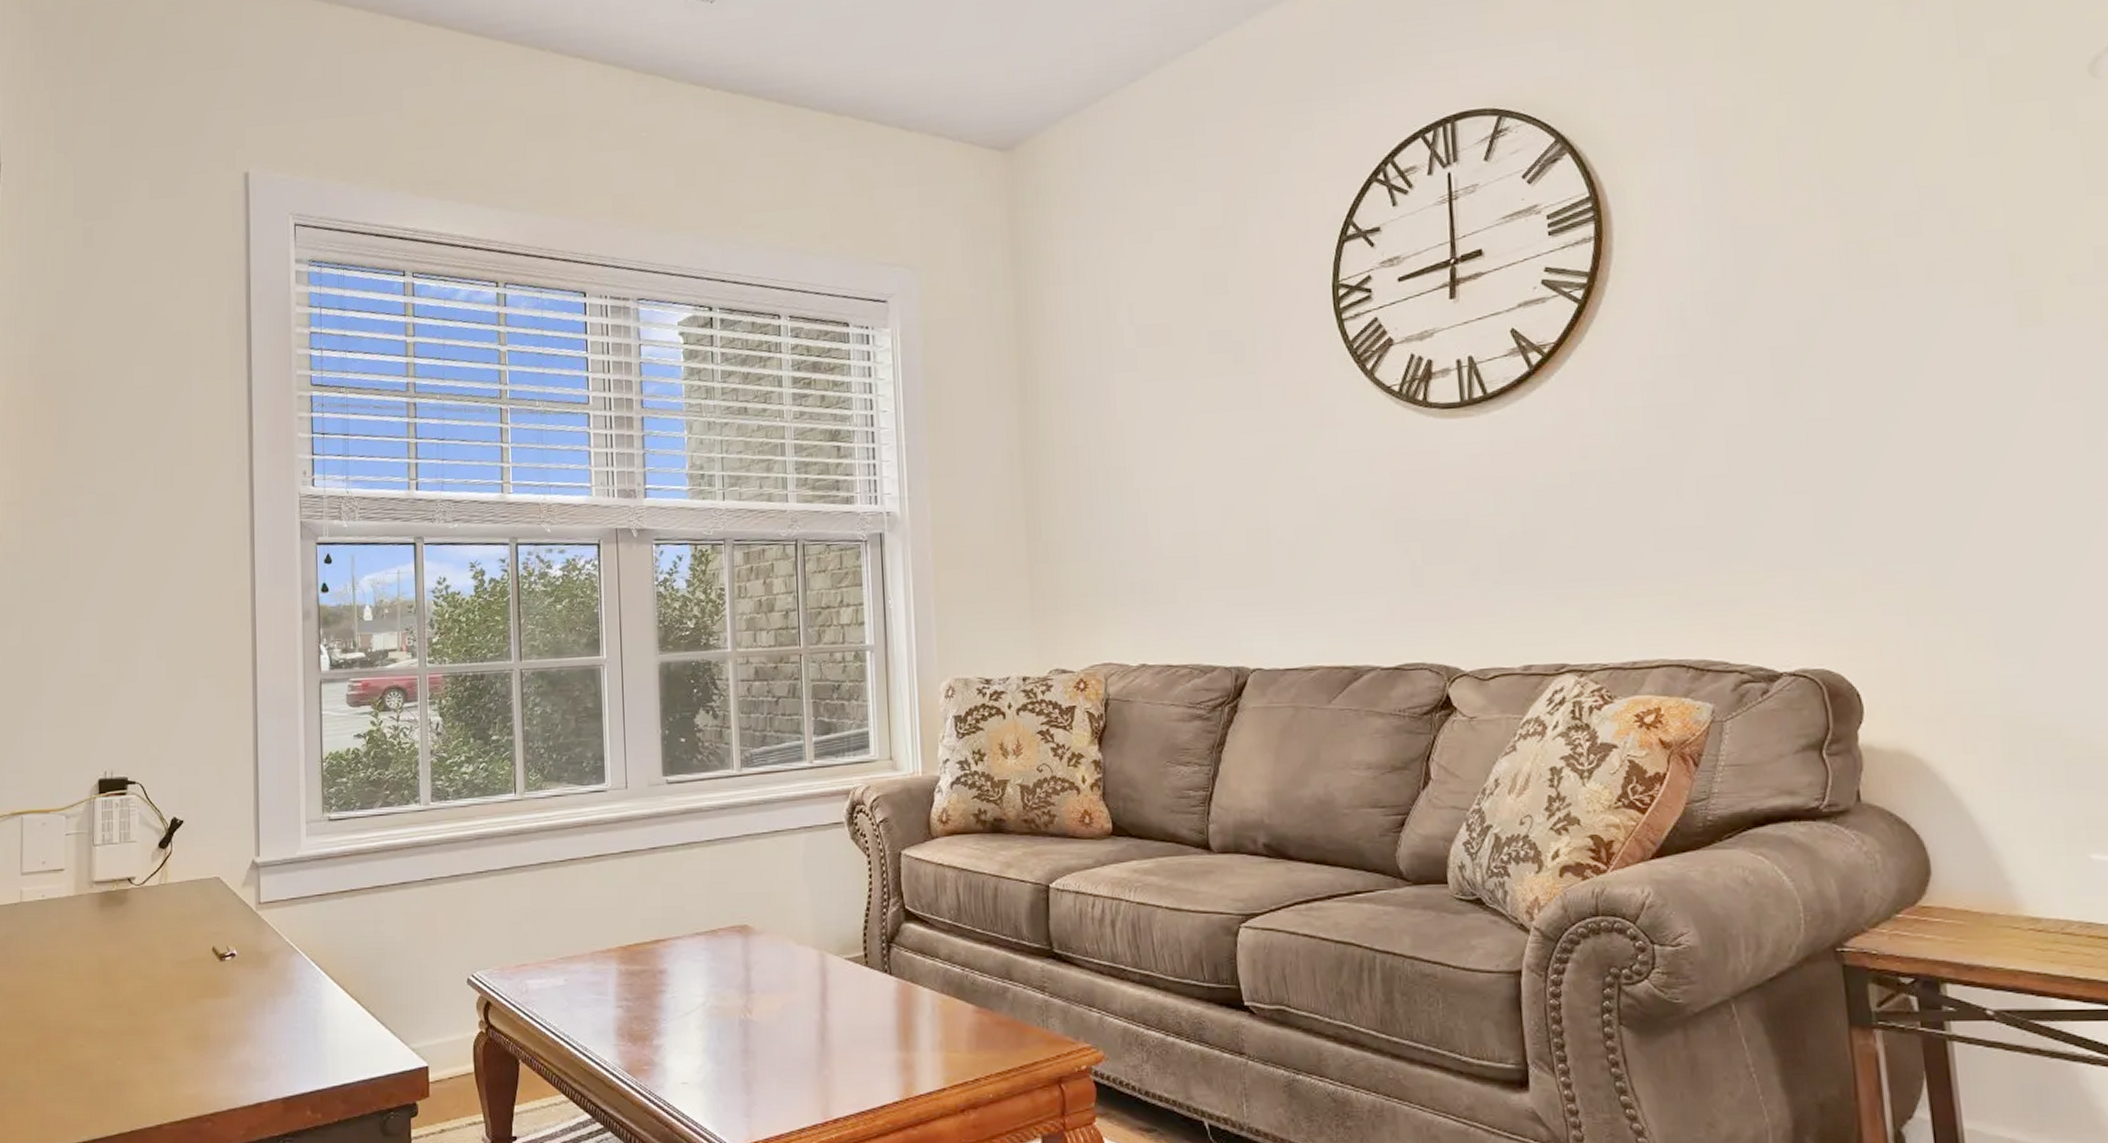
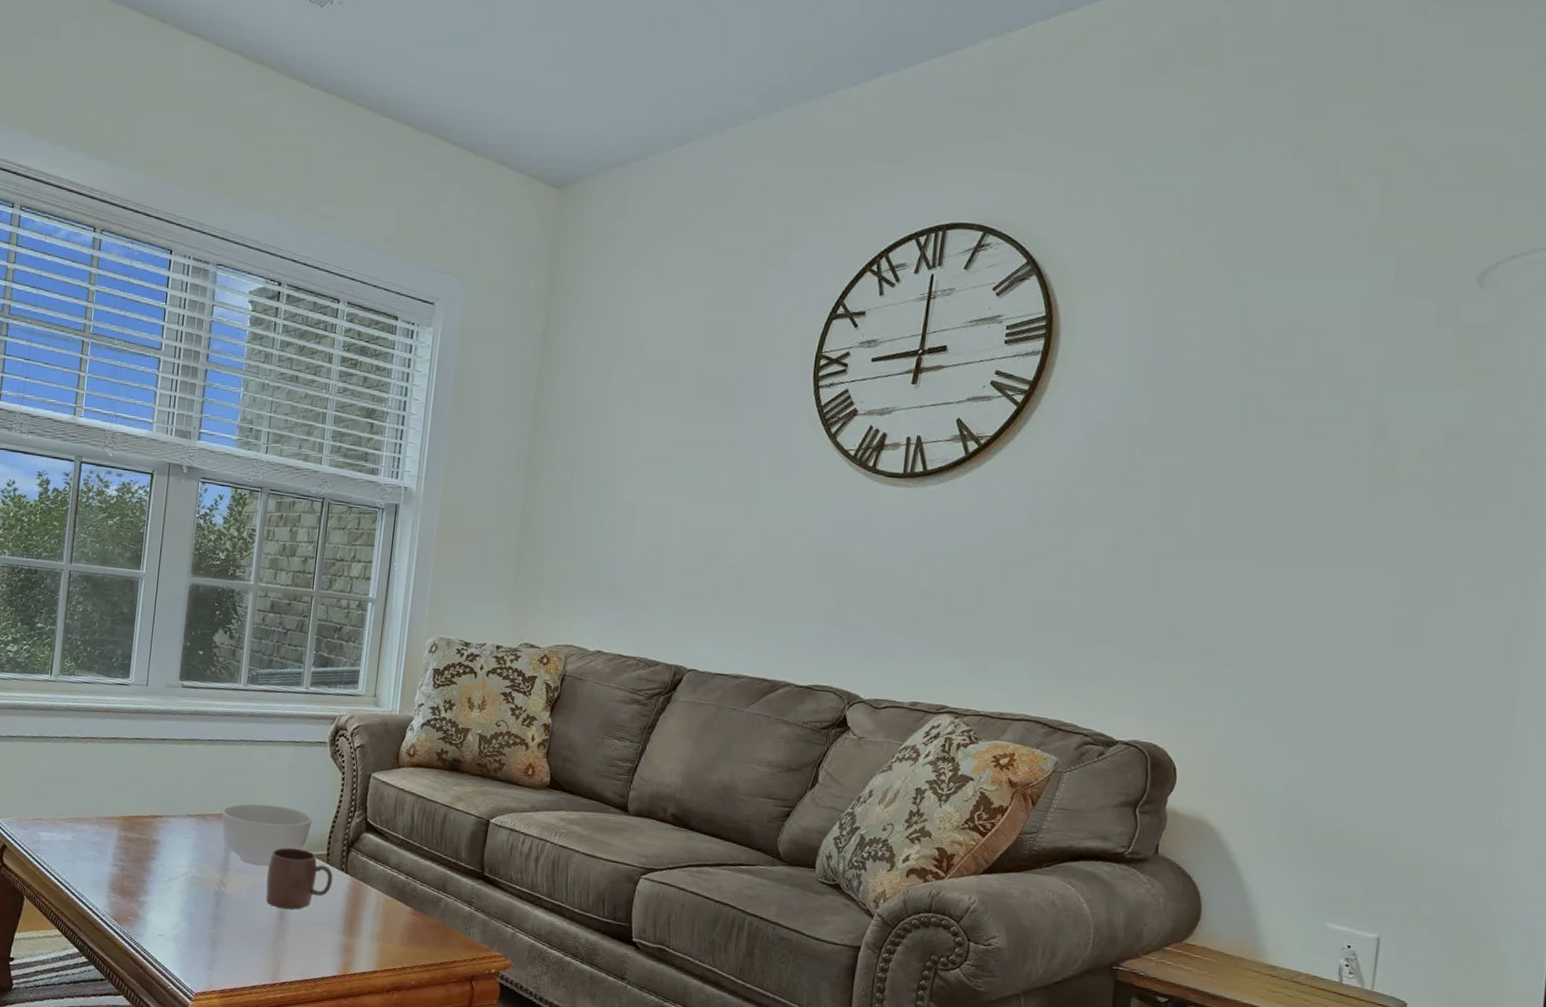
bowl: none [734,906,841,981] -> present [221,803,313,867]
mug: none [797,953,876,1028] -> present [265,847,333,910]

